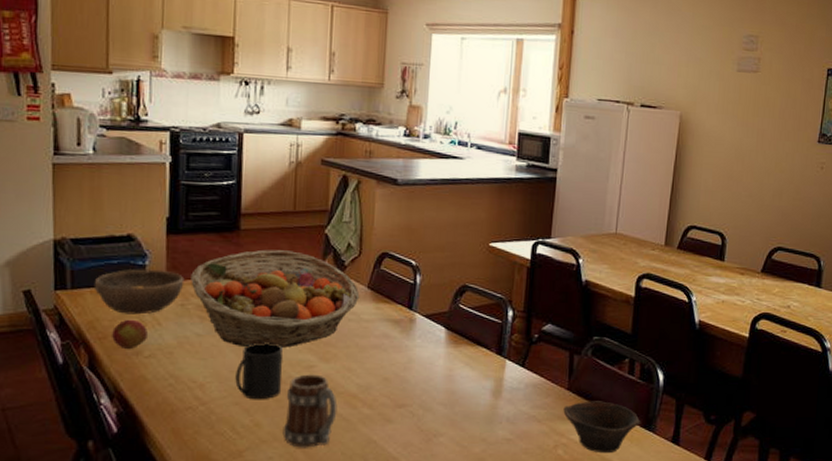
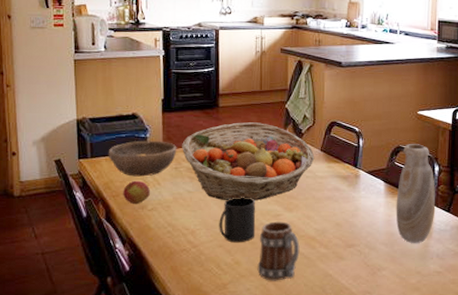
vase: none [458,282,508,404] -> present [396,144,435,243]

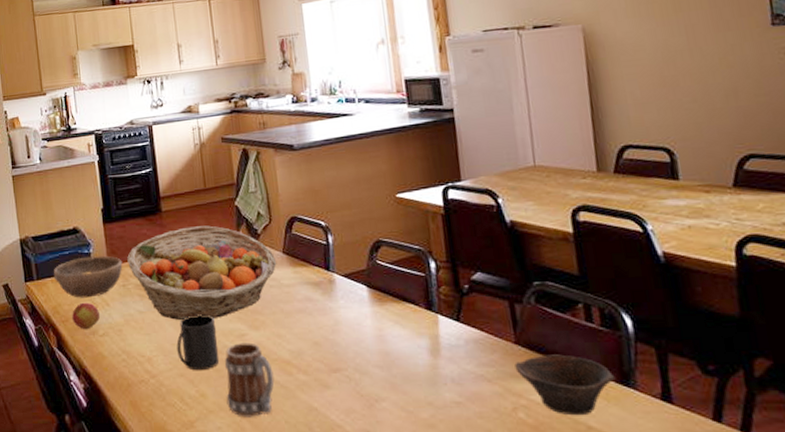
vase: present [396,144,435,243] -> none [384,235,440,364]

